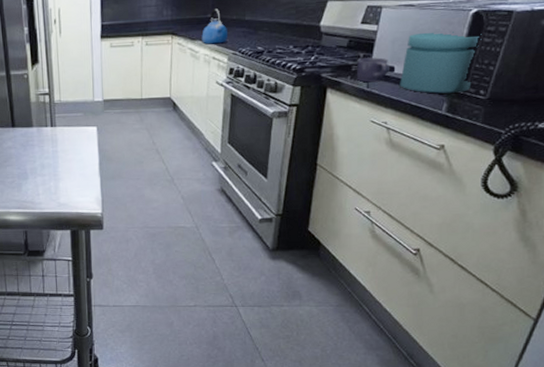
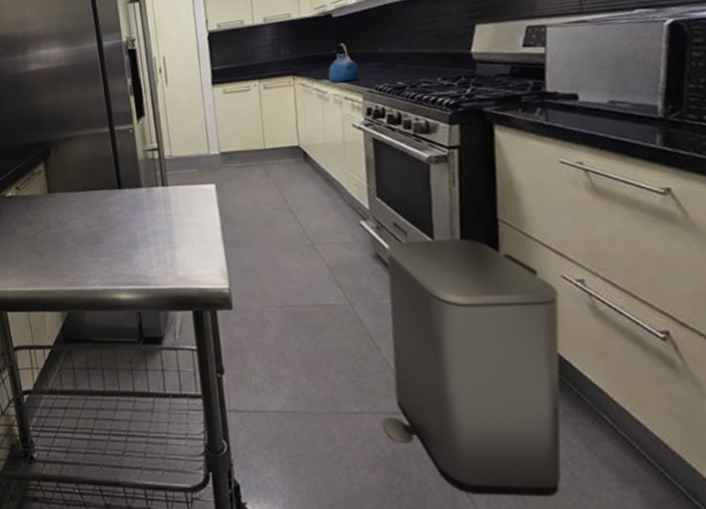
pedal bin: none [208,178,350,360] -> present [381,238,561,497]
mug: present [356,57,389,83] -> none [526,84,572,115]
jar: present [400,31,482,94] -> none [588,47,690,124]

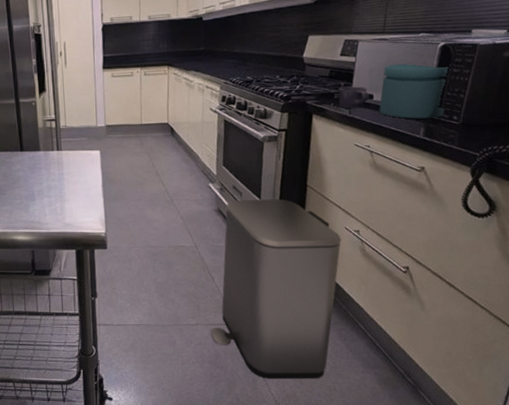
kettle: present [328,43,361,83] -> none [195,42,220,75]
mug: none [526,84,572,115] -> present [338,86,369,109]
jar: none [588,47,690,124] -> present [379,63,451,119]

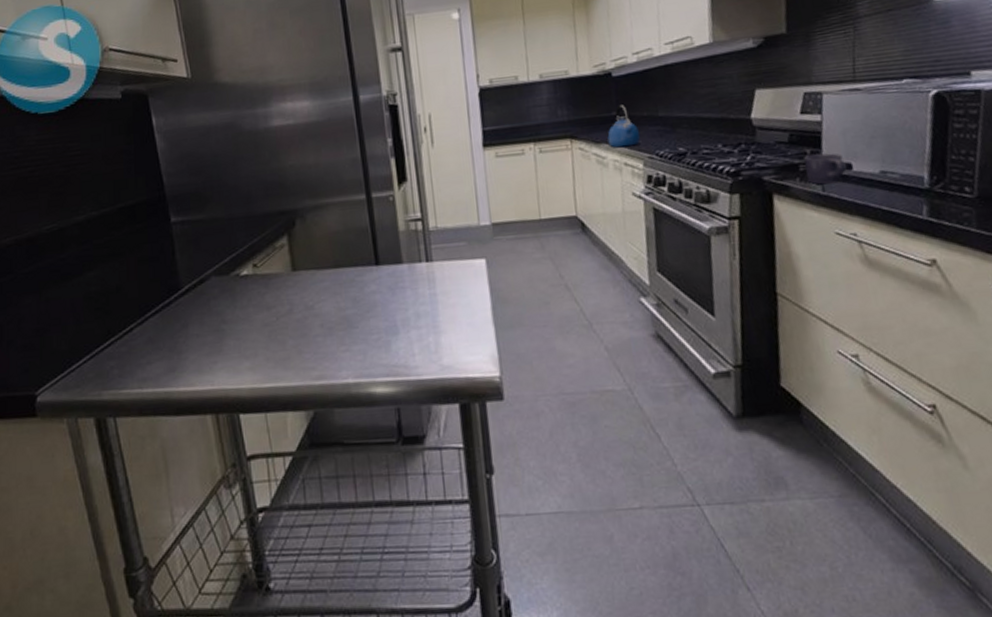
kettle: none [195,42,220,75] -> present [607,105,641,148]
pedal bin: present [210,199,341,379] -> none [661,314,838,588]
jar: present [379,63,451,119] -> none [861,118,952,195]

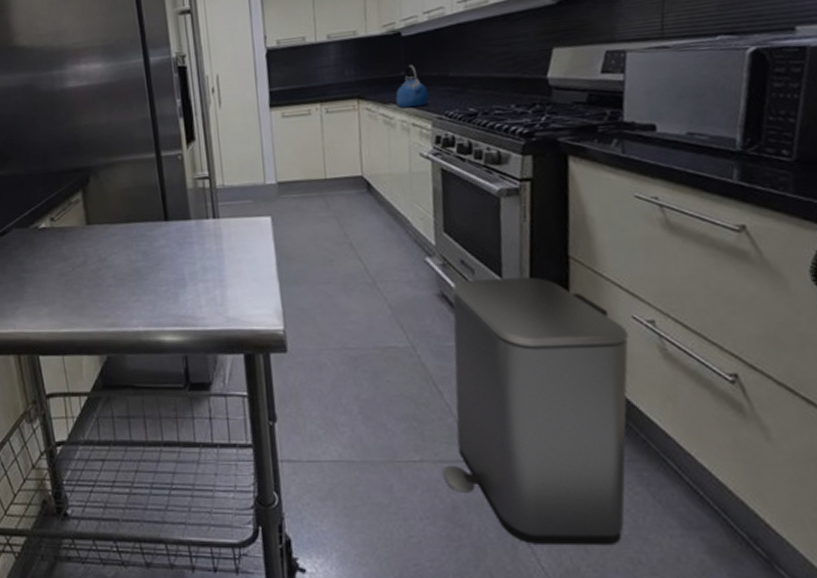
pedal bin: none [661,314,838,588] -> present [442,277,629,546]
mug: present [804,153,847,185] -> none [603,113,650,147]

